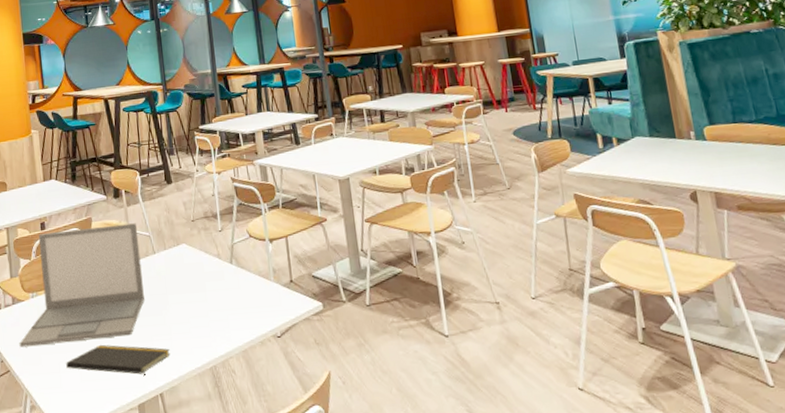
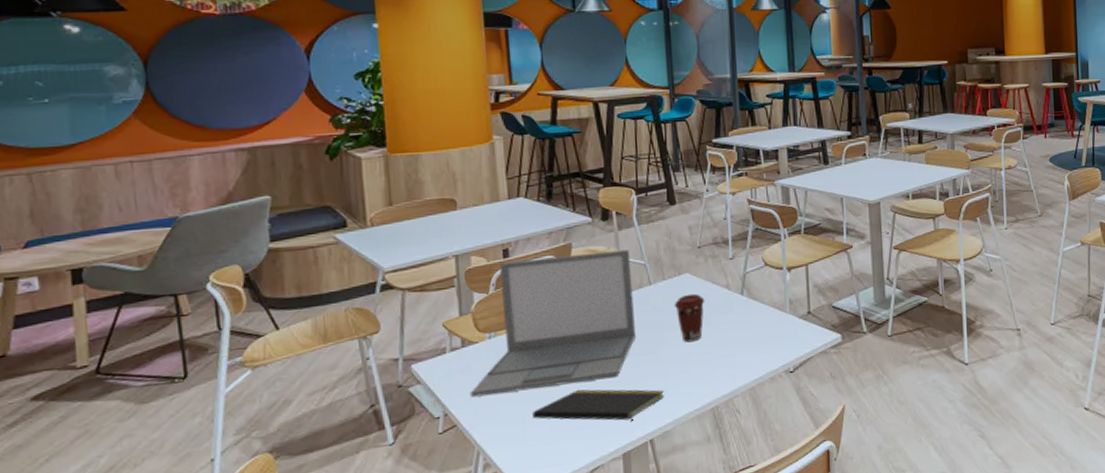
coffee cup: none [175,262,200,306] -> present [675,293,705,343]

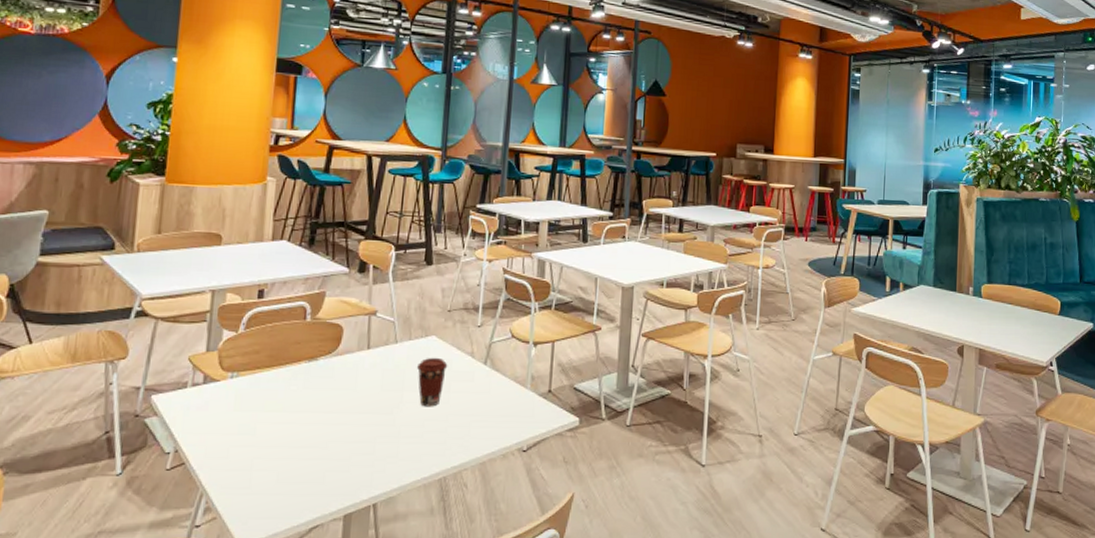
laptop: present [470,250,636,398] -> none [203,302,381,437]
notepad: present [532,389,664,423] -> none [261,441,394,483]

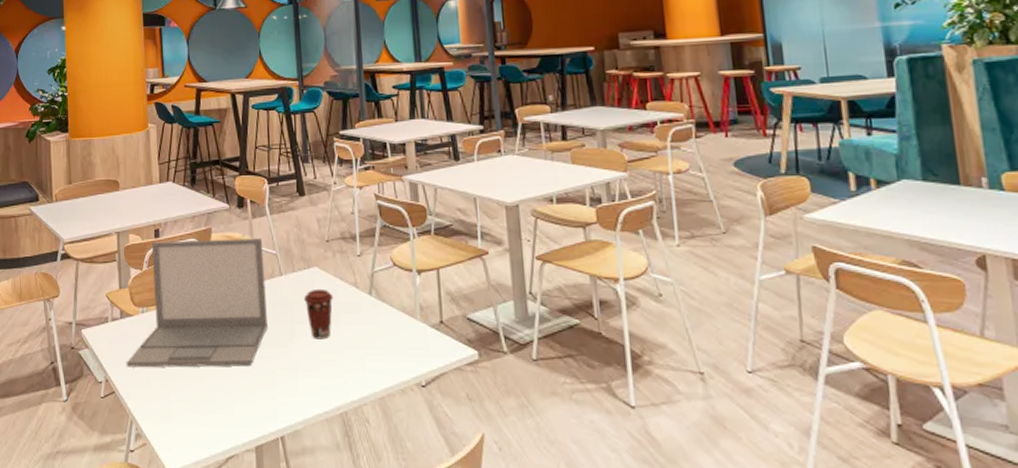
laptop: none [203,302,381,437] -> present [126,238,268,368]

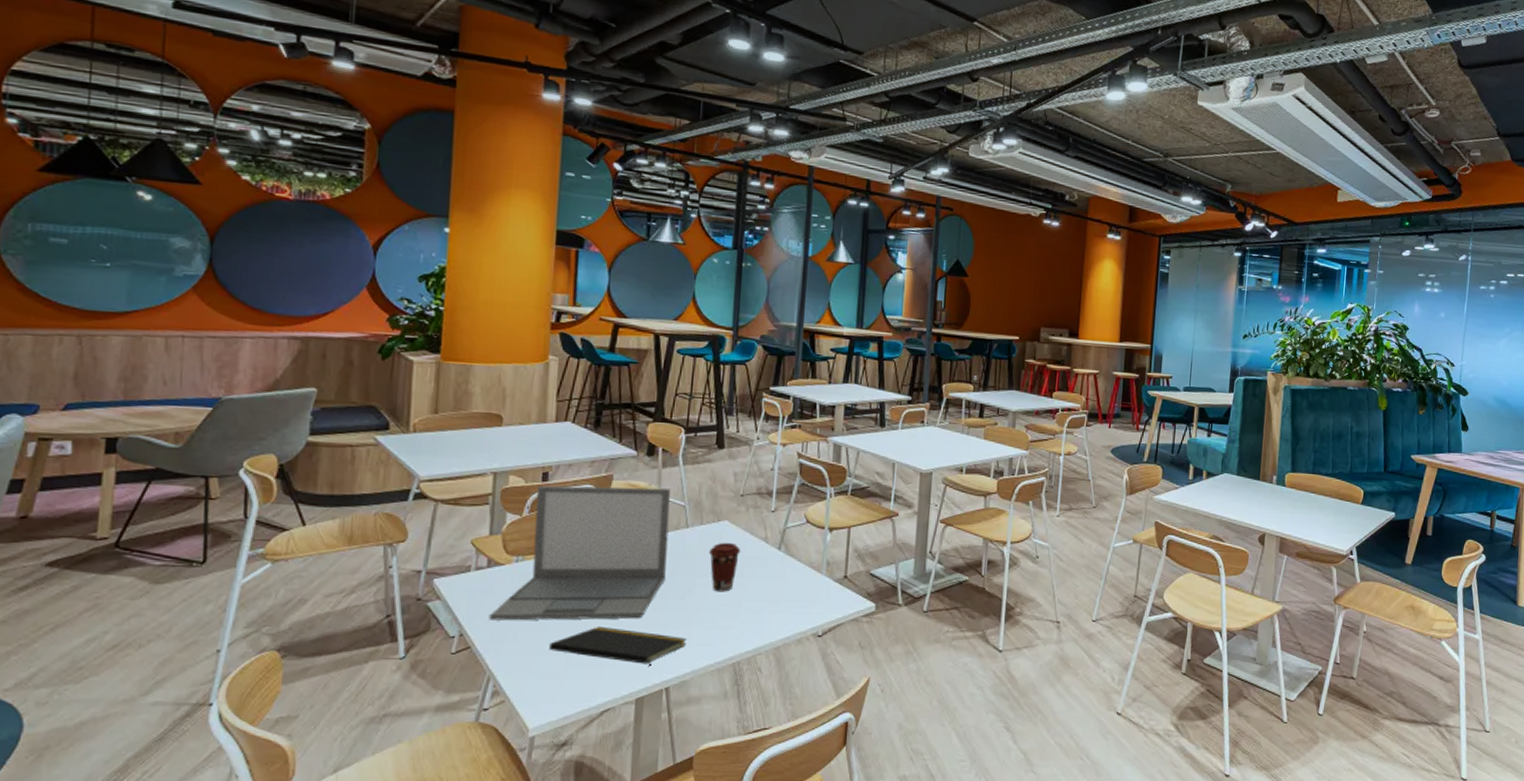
notepad: none [176,373,294,415] -> present [549,626,687,667]

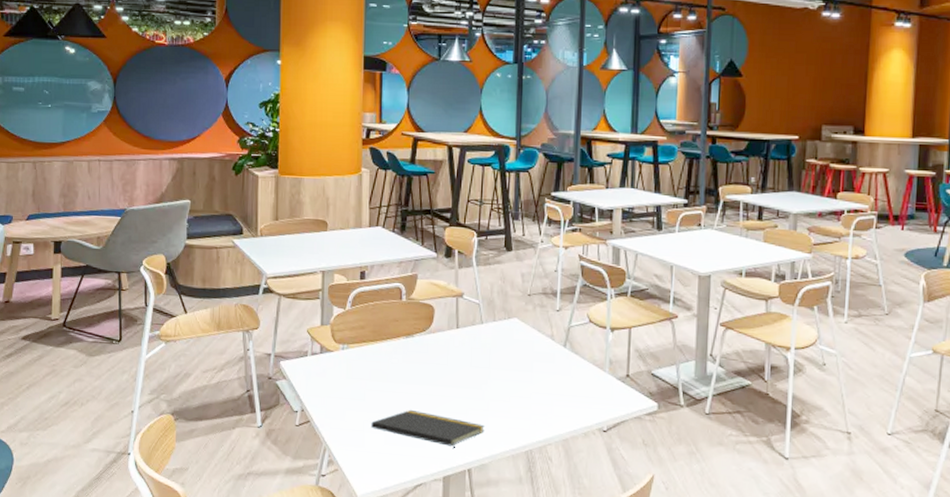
laptop: present [488,485,671,621] -> none [323,283,467,405]
coffee cup: present [709,542,741,592] -> none [502,338,530,385]

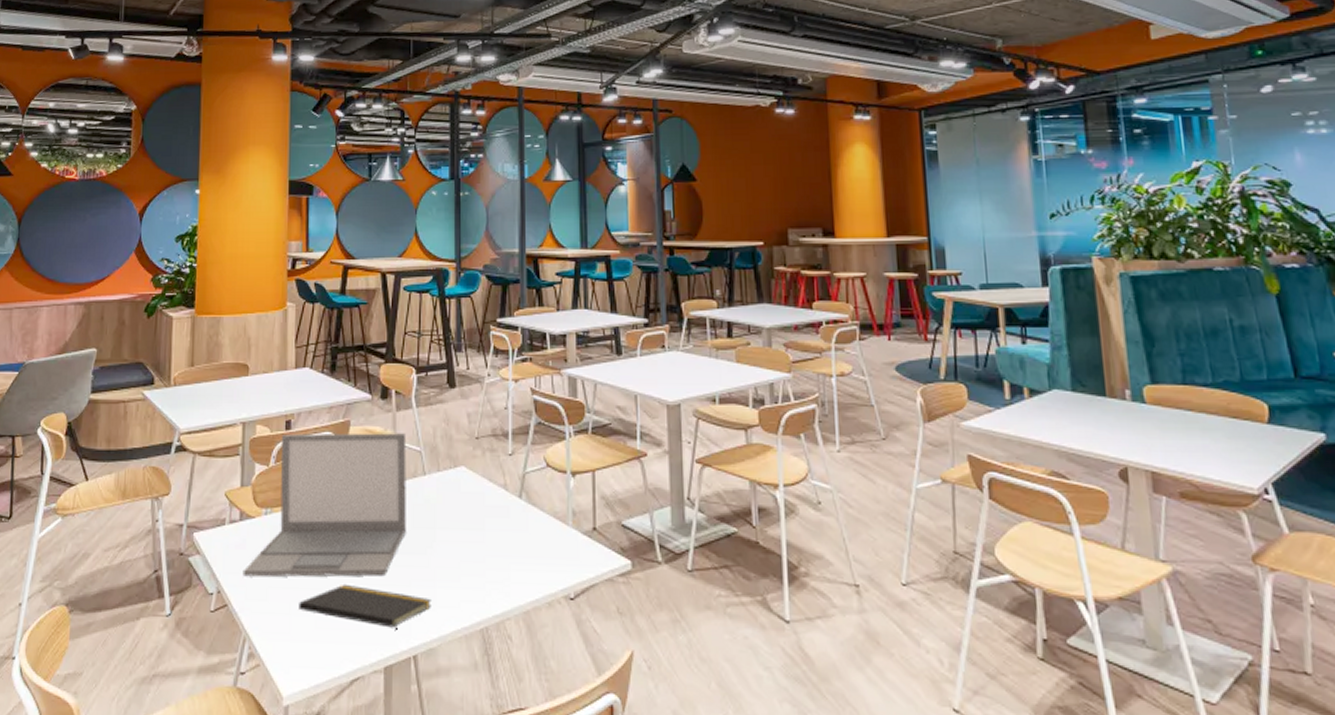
laptop: none [323,283,467,405] -> present [242,433,407,577]

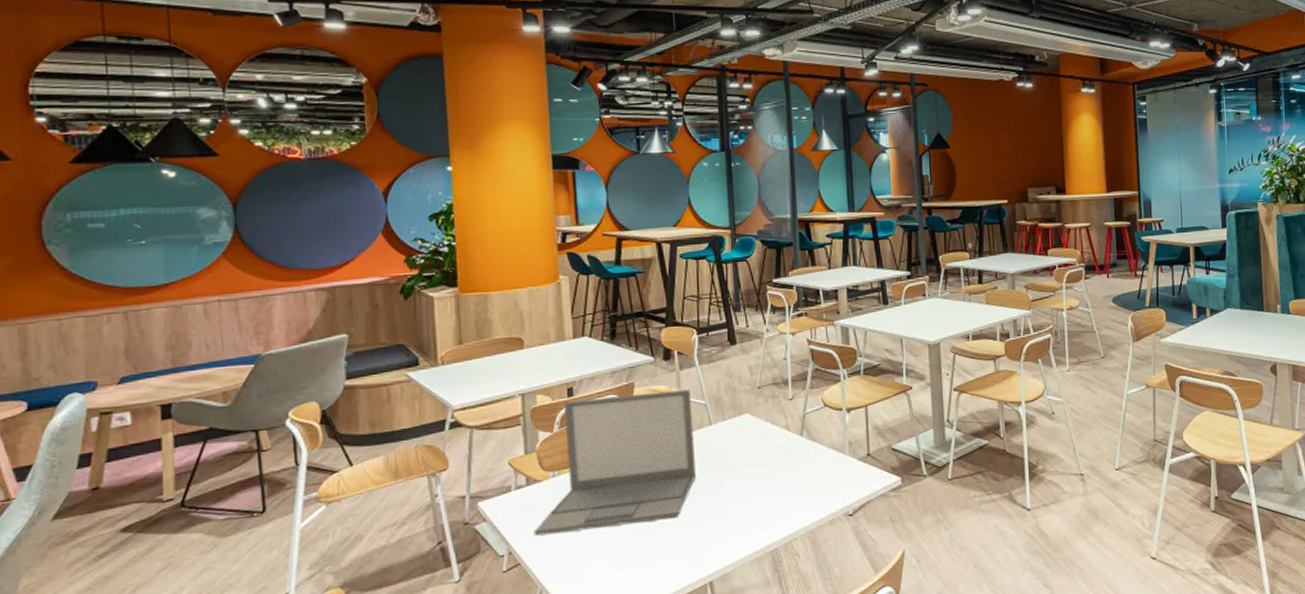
notepad: present [299,583,431,631] -> none [594,529,724,564]

